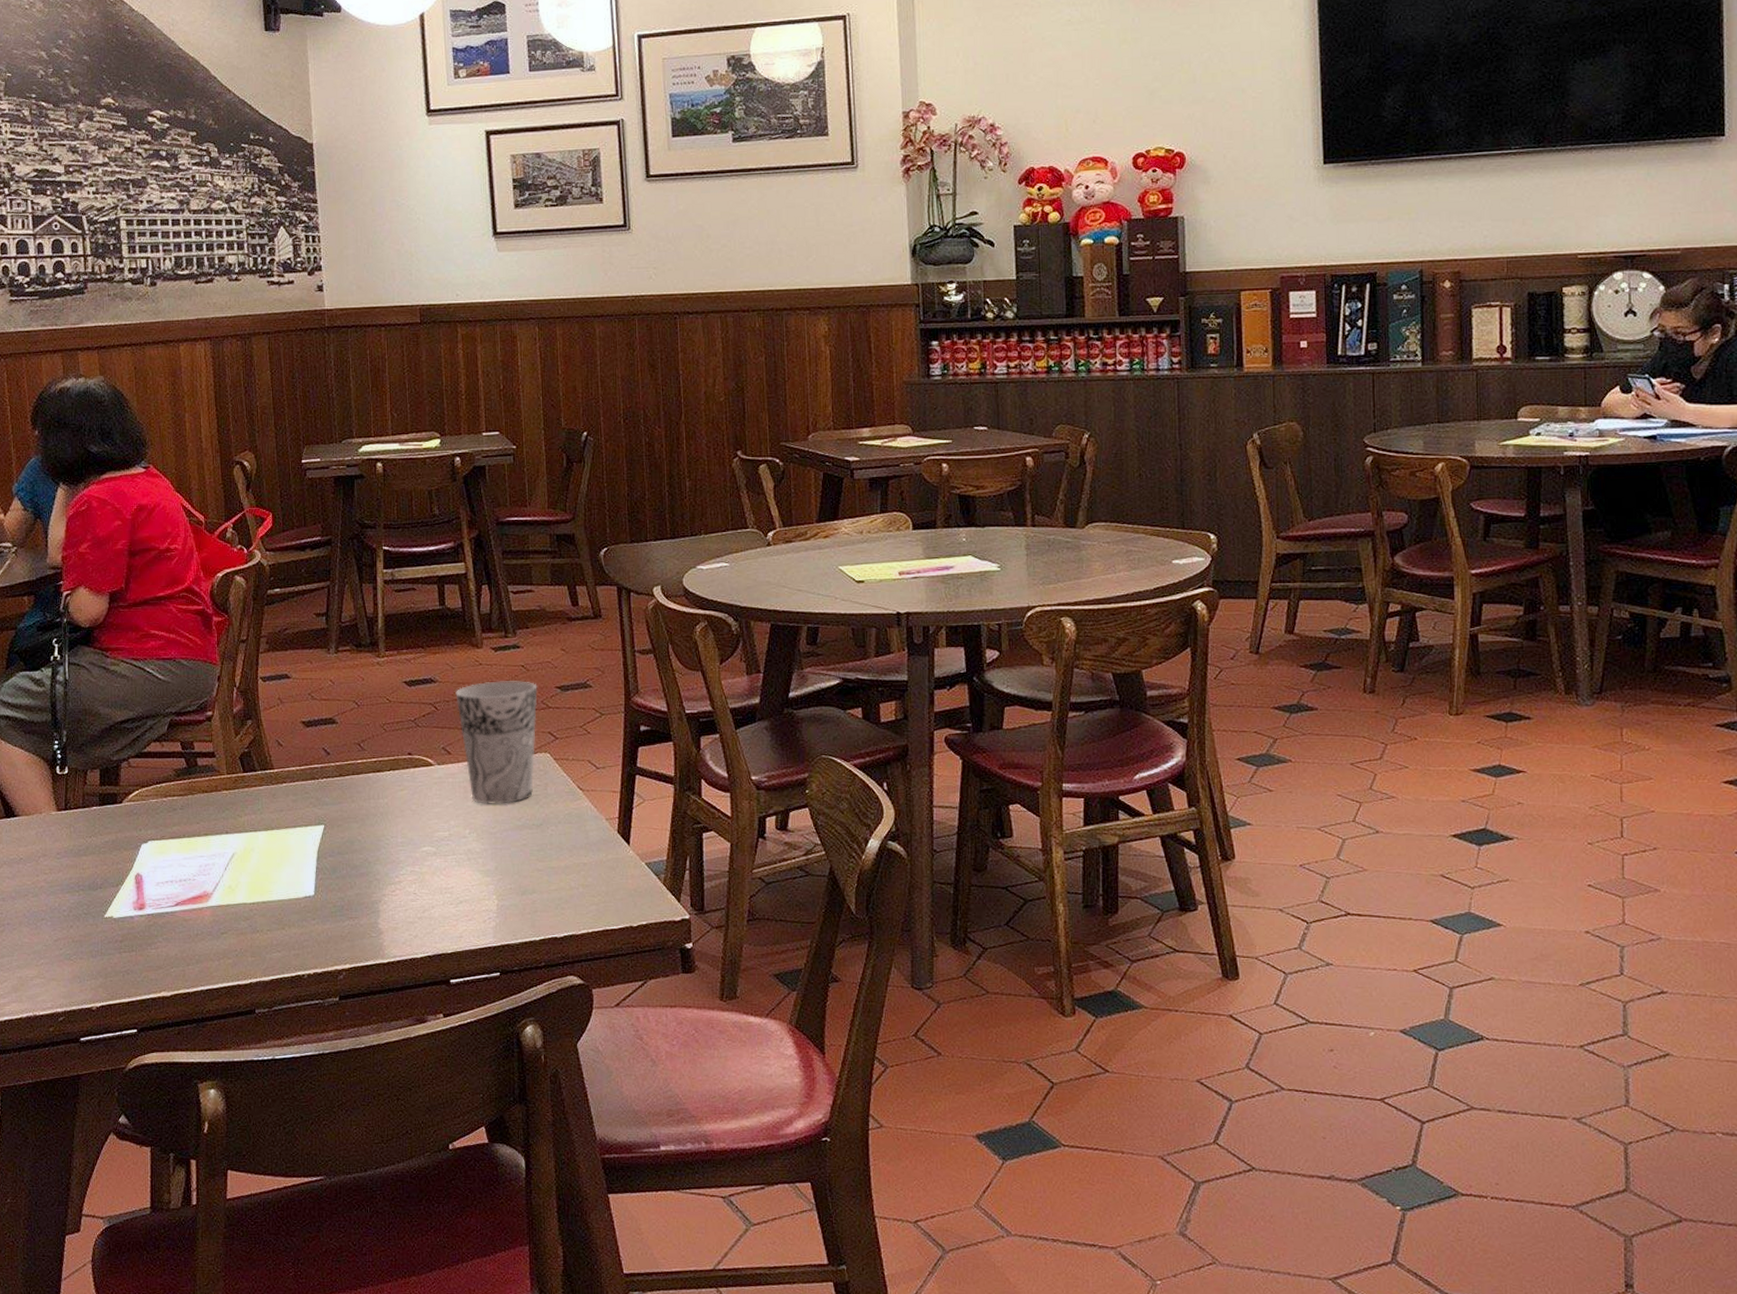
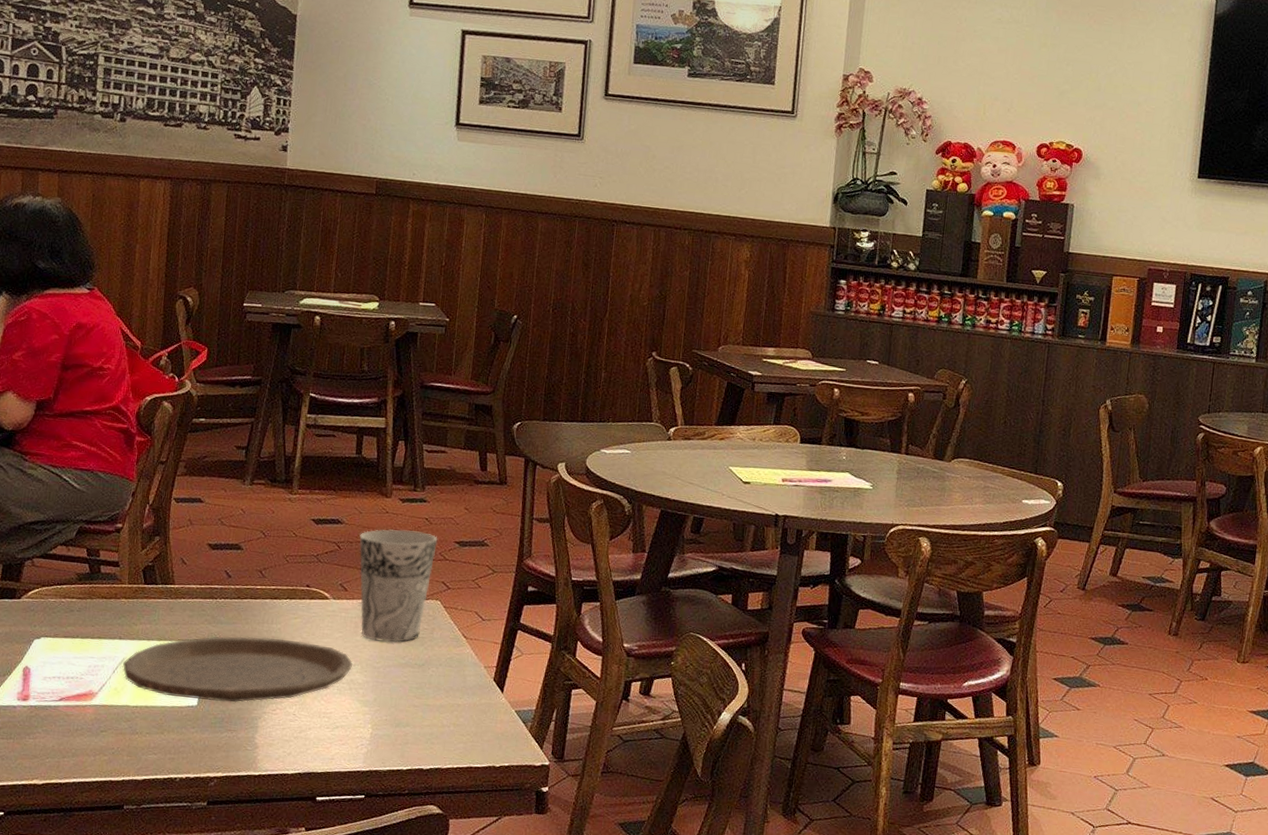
plate: none [234,814,467,889] -> present [123,636,353,703]

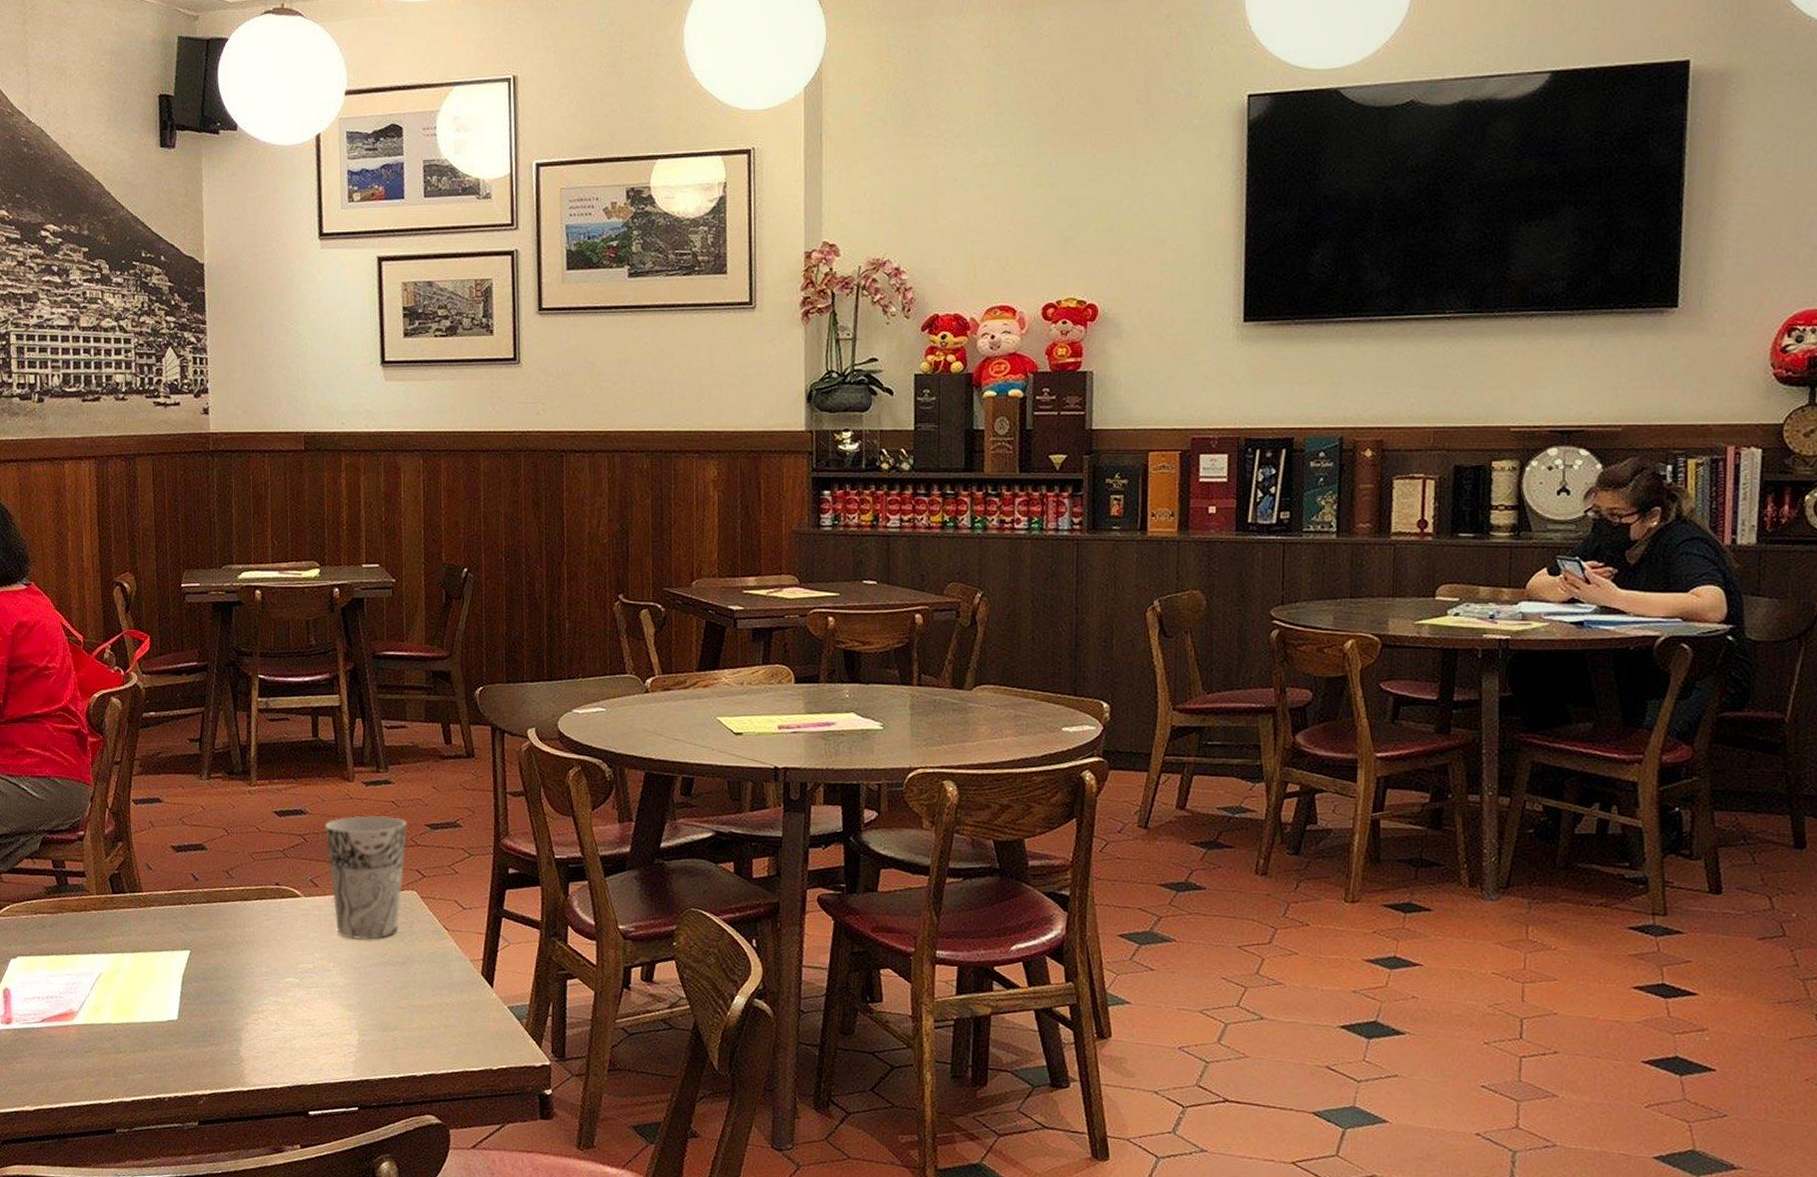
plate: present [123,636,353,703] -> none [100,942,331,1014]

